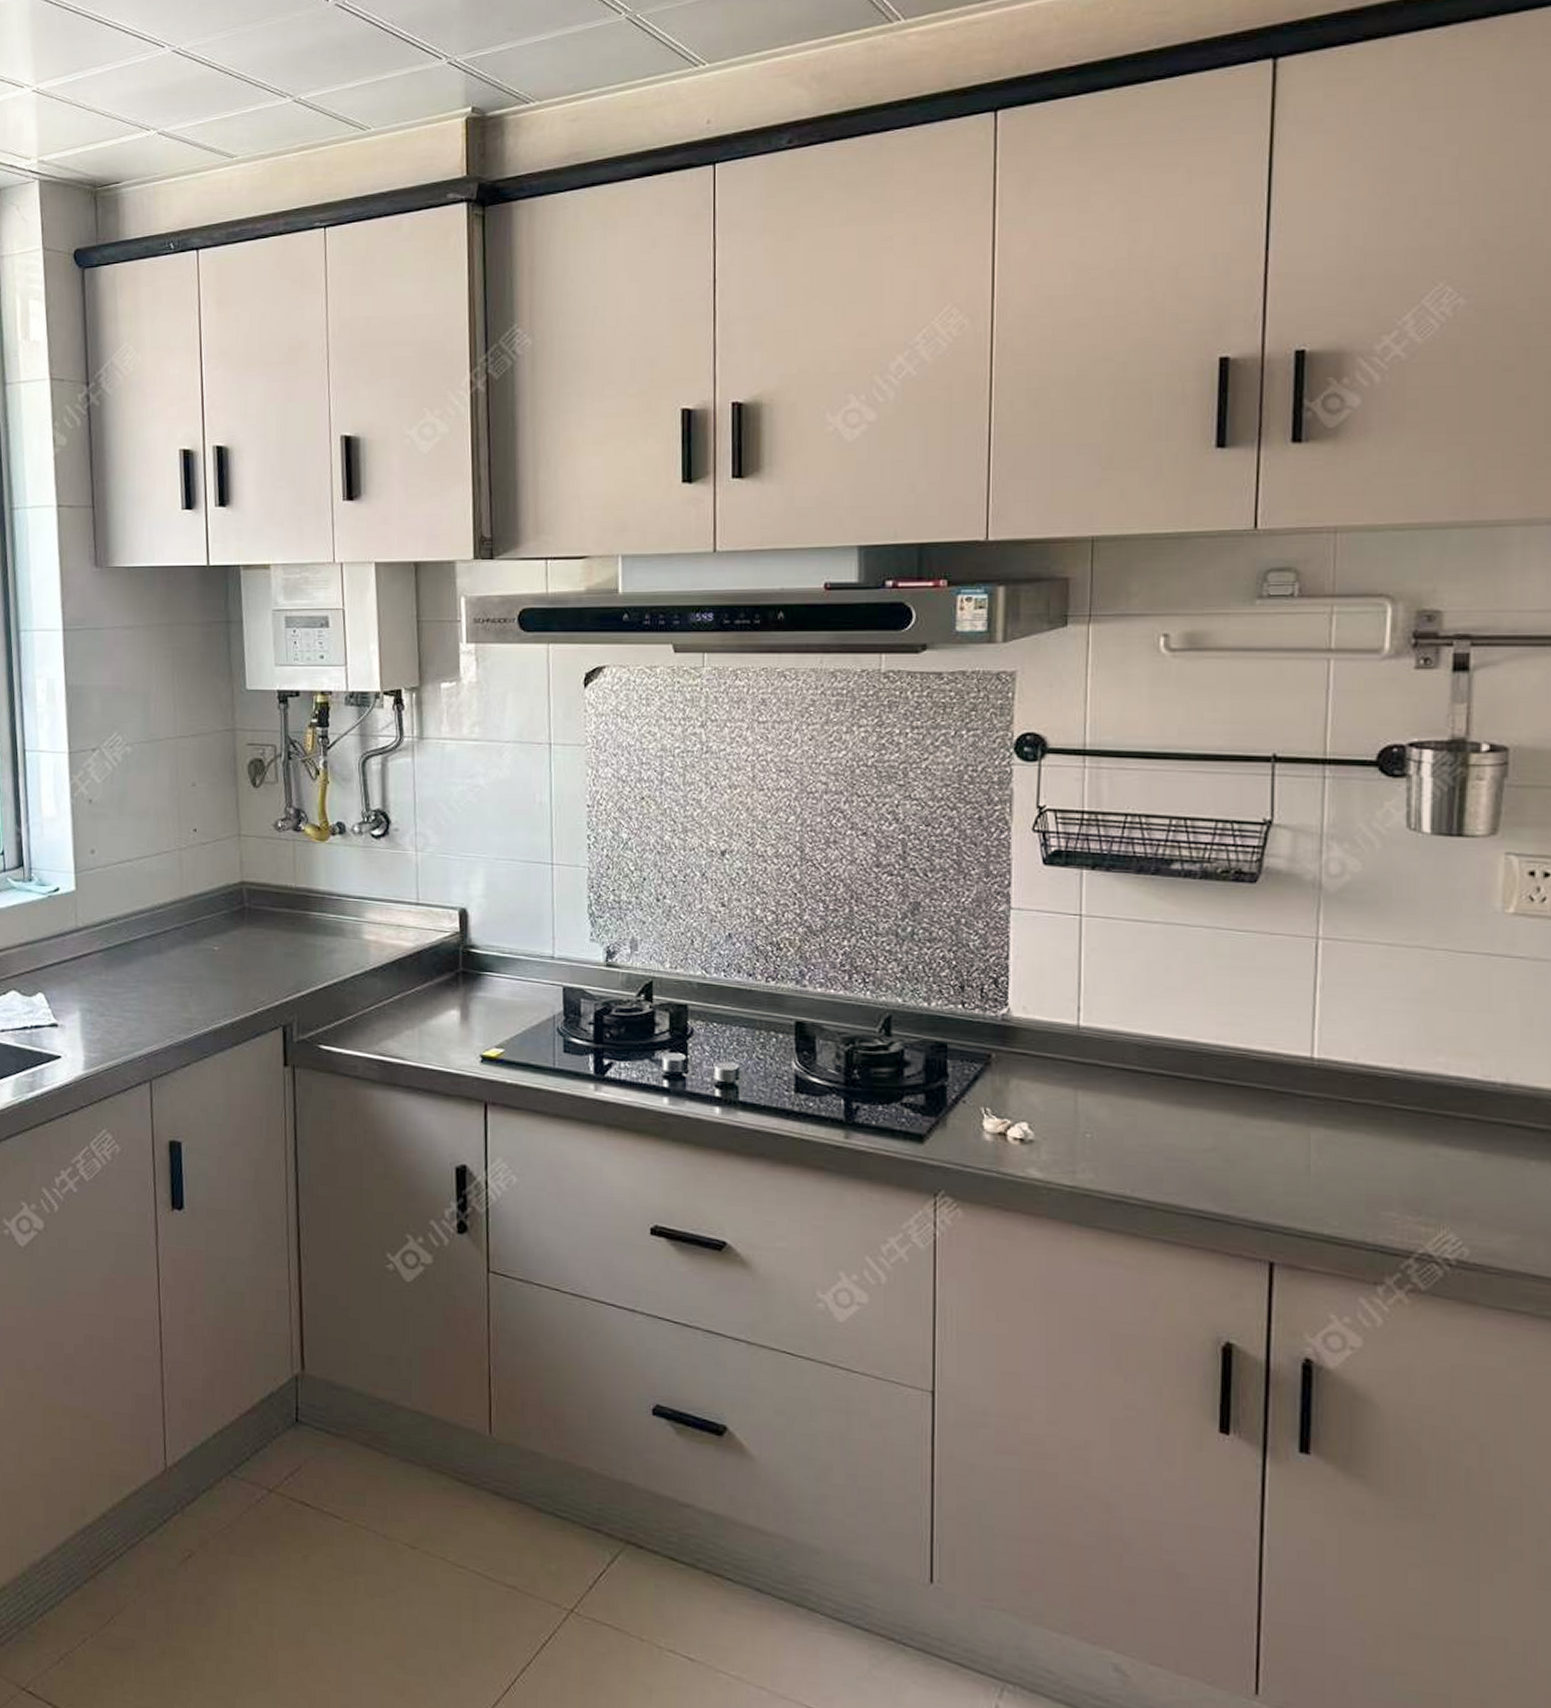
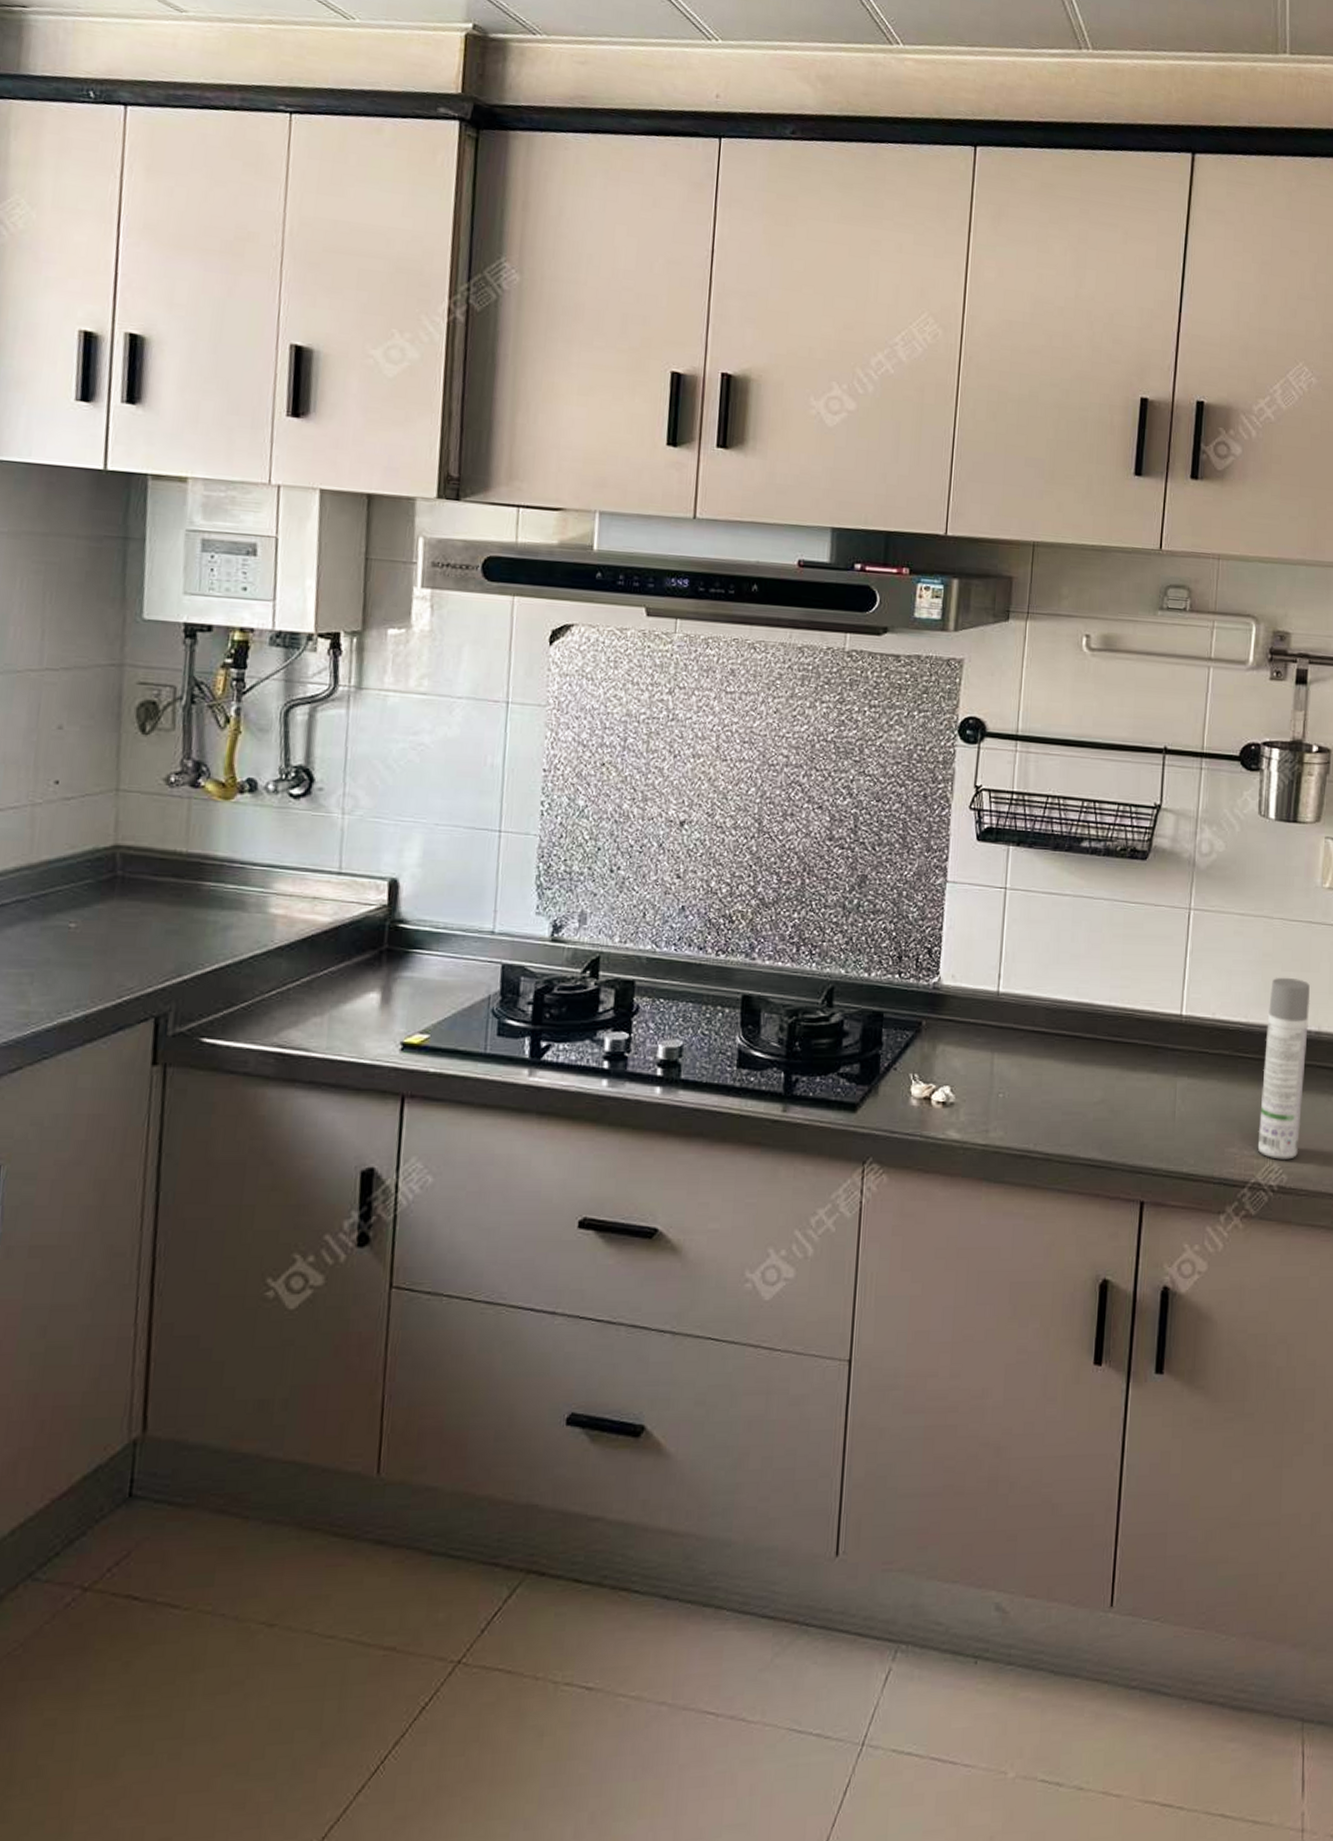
spray bottle: none [1425,1018,1493,1231] -> present [1257,977,1310,1160]

